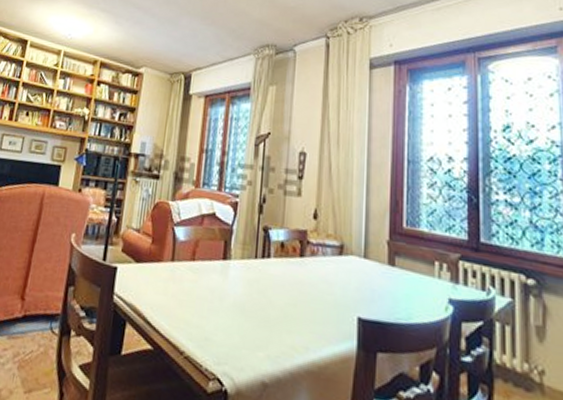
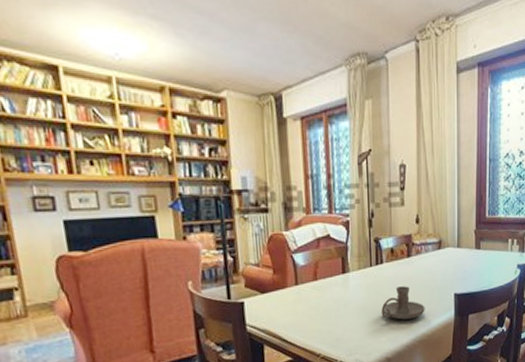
candle holder: none [262,290,318,338] -> present [381,286,425,320]

